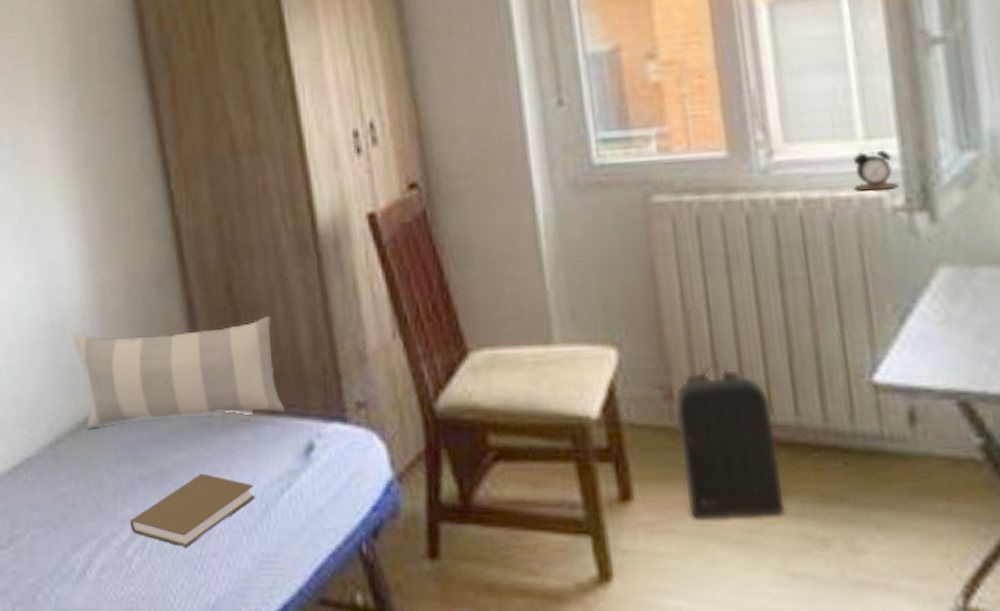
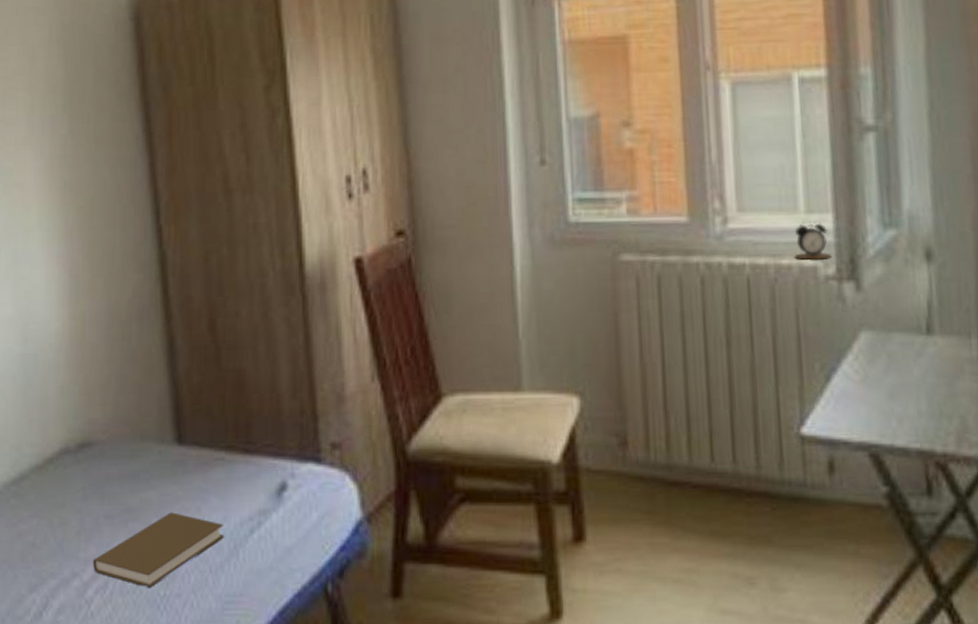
pillow: present [72,316,286,428] -> none [46,355,261,465]
backpack: present [673,364,786,519] -> none [627,414,720,559]

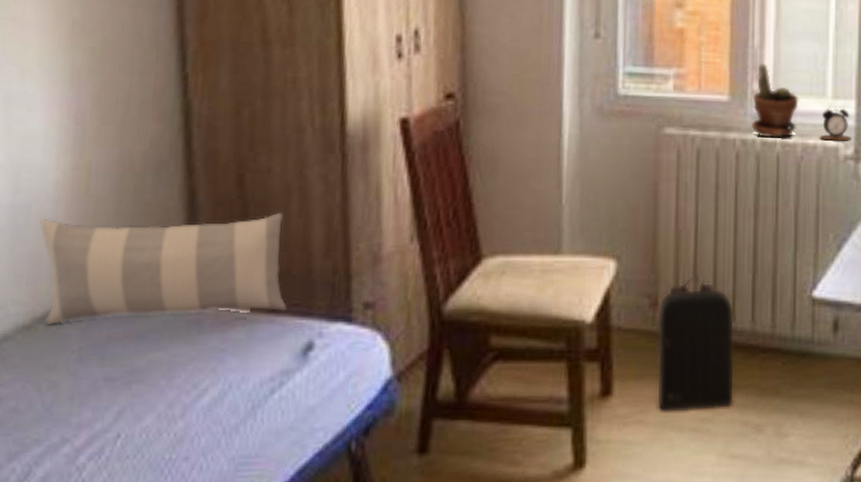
pillow: none [46,355,261,465] -> present [40,213,287,324]
book: present [93,512,224,587] -> none [87,373,242,452]
backpack: none [627,414,720,559] -> present [656,278,735,411]
potted plant: none [714,179,768,261] -> present [751,63,799,139]

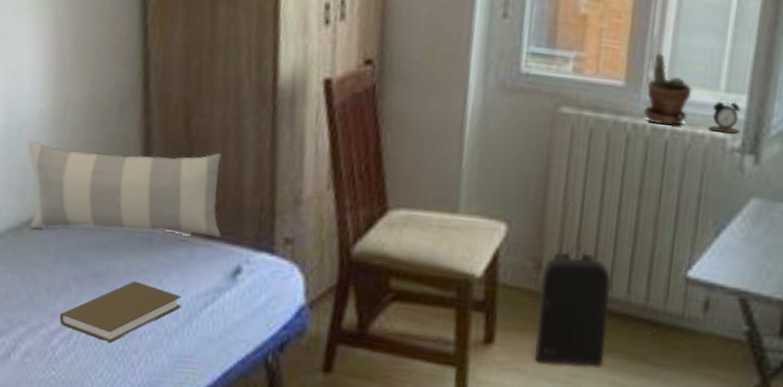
book: none [87,373,242,452] -> present [60,281,181,342]

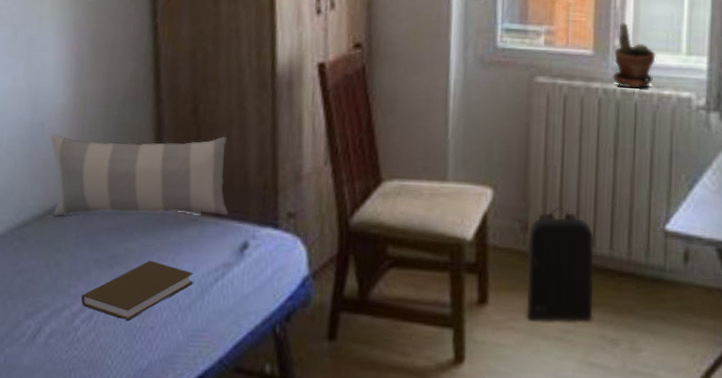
alarm clock: present [709,99,741,135] -> none [674,61,704,94]

